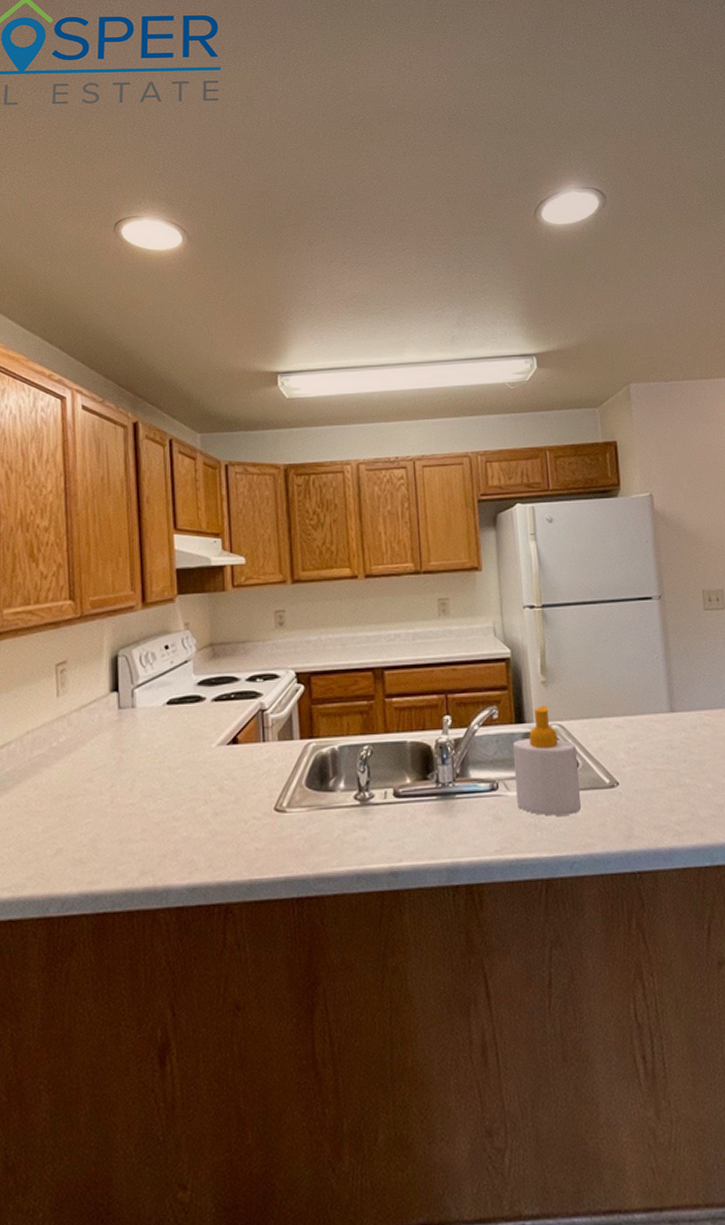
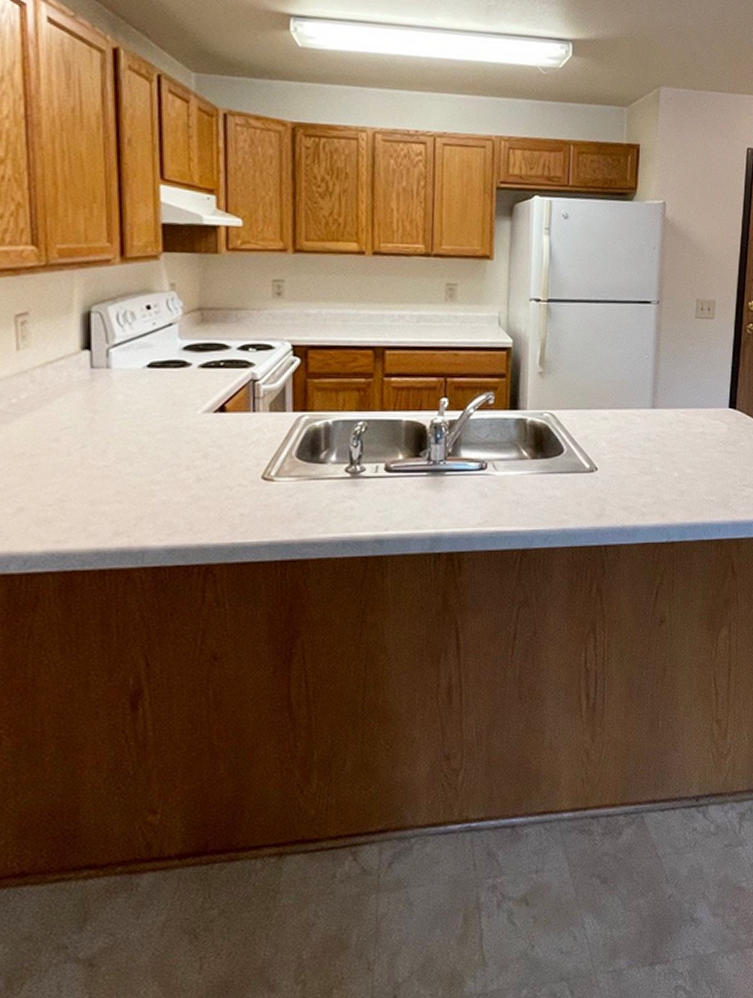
soap bottle: present [512,706,581,816] -> none [502,395,564,495]

